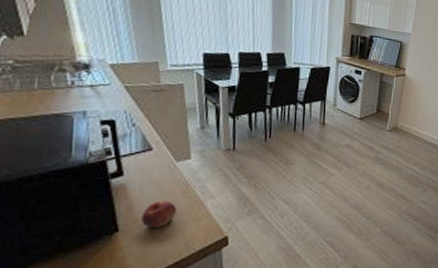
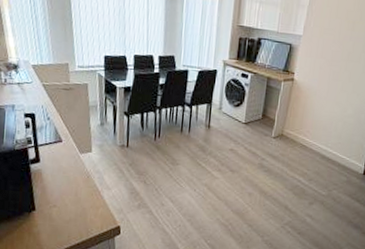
apple: present [141,200,177,229] -> none [52,187,80,212]

